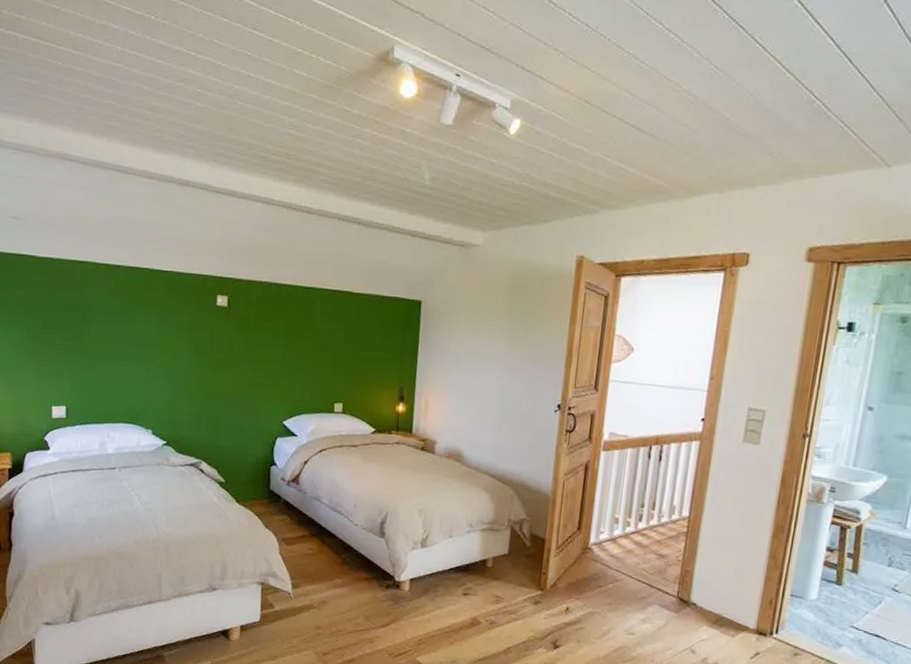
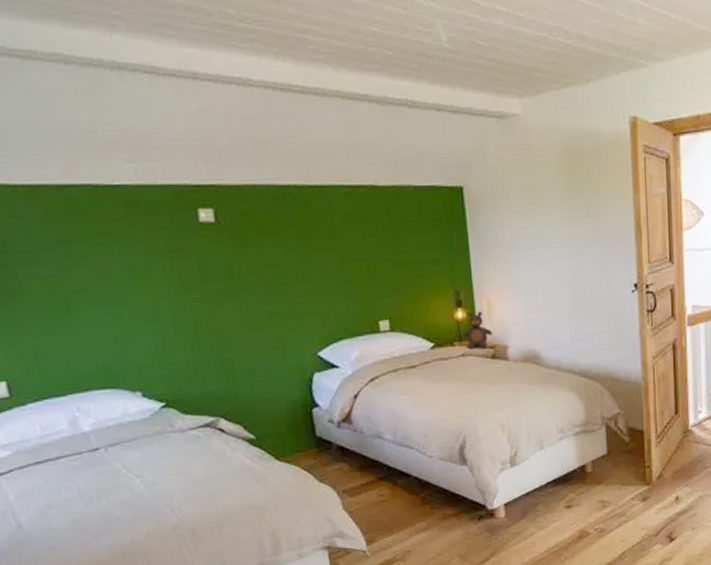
teddy bear: none [399,407,425,441] -> present [462,311,492,350]

